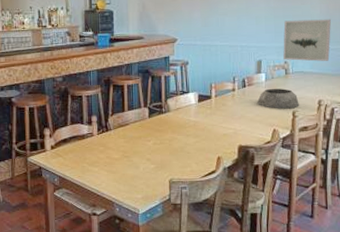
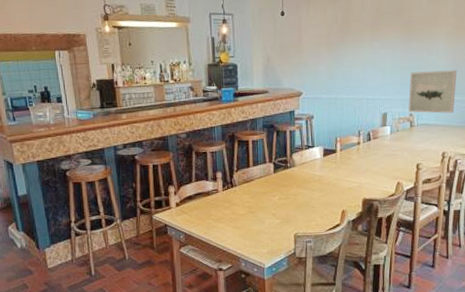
plant pot: present [257,89,299,109] -> none [382,141,423,162]

